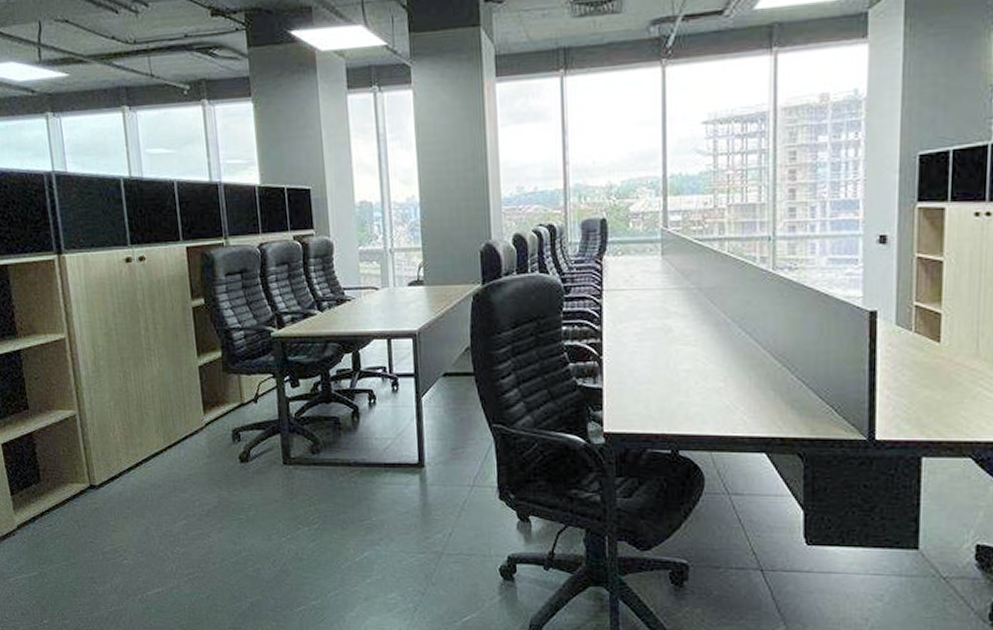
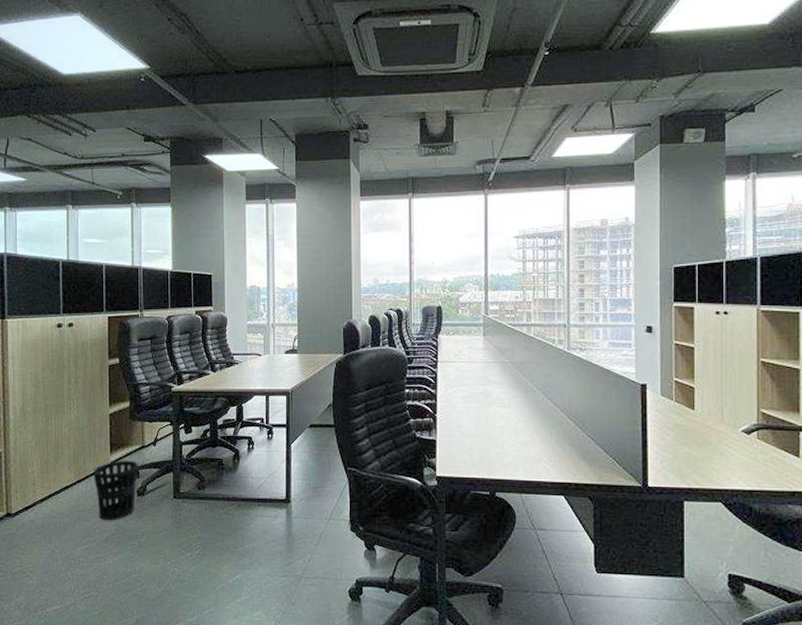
wastebasket: none [185,421,239,492] -> present [93,460,138,521]

